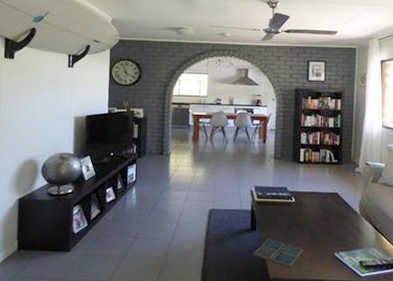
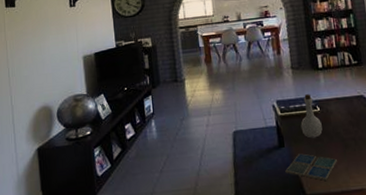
bottle: none [274,184,294,227] -> present [300,94,323,139]

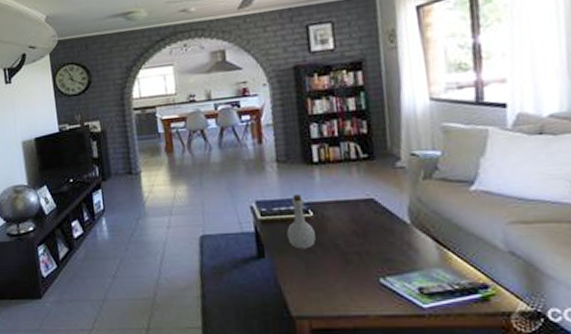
drink coaster: present [285,153,337,181] -> none [265,267,334,301]

